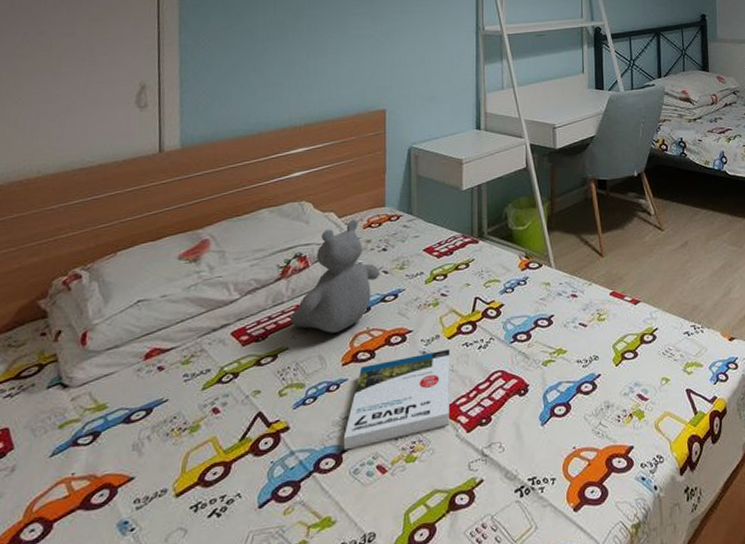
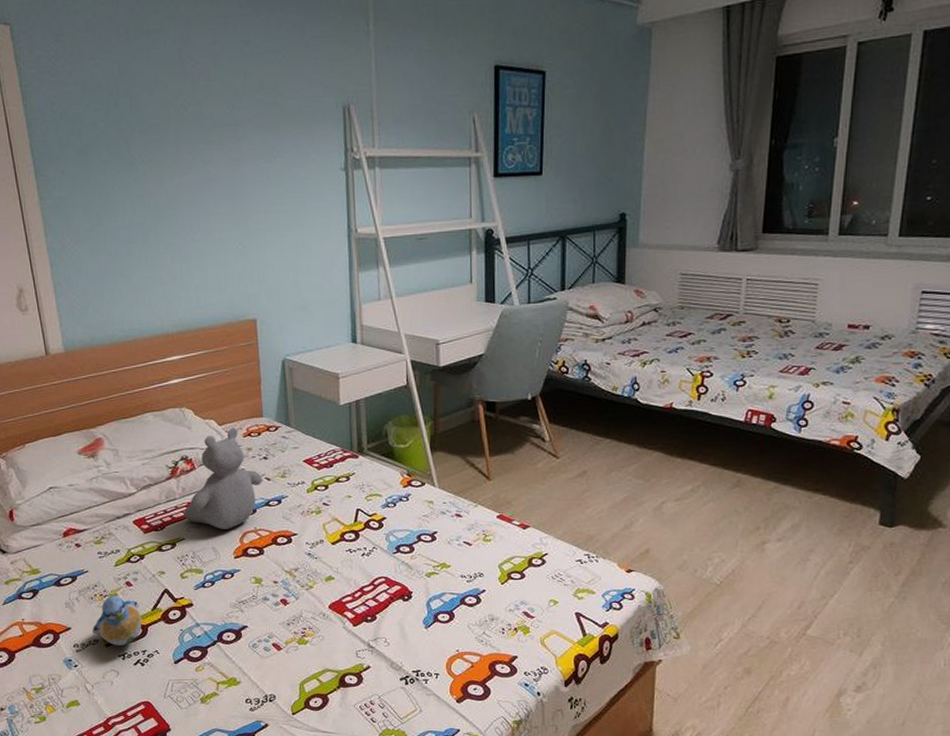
plush toy: none [161,427,226,494] -> present [92,595,142,645]
book: present [343,348,451,450] -> none [240,553,337,628]

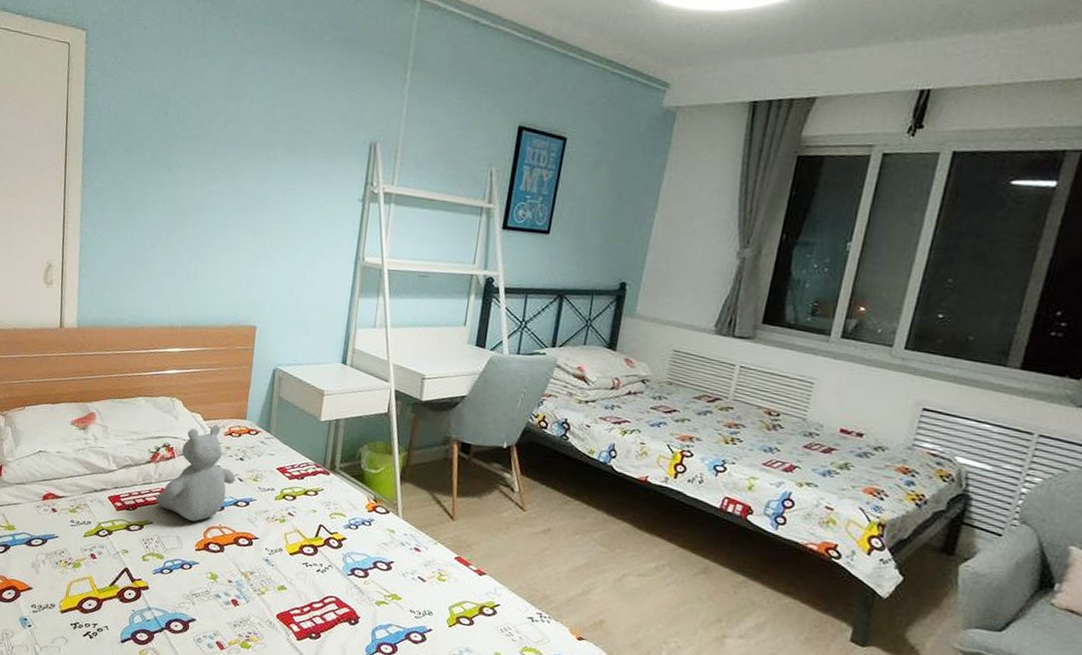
plush toy: present [92,595,142,645] -> none [51,564,99,615]

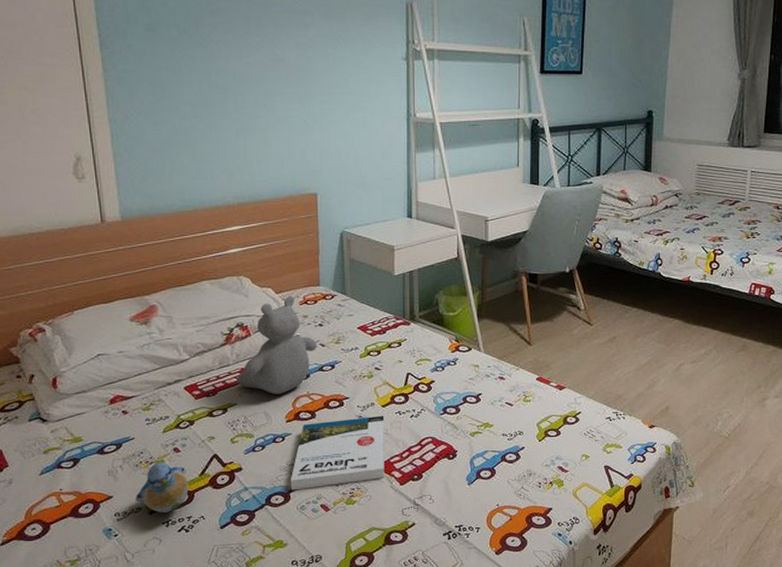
plush toy: none [51,564,99,615] -> present [135,462,189,513]
book: none [190,556,291,629] -> present [290,415,385,490]

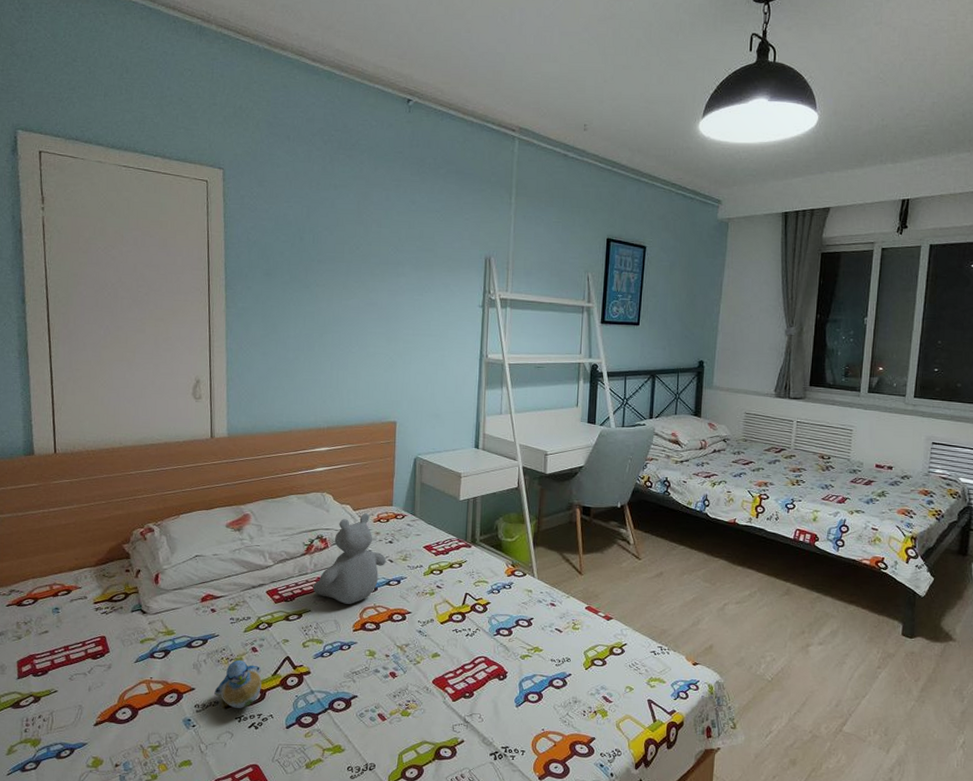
book: present [290,415,385,490] -> none [352,631,442,698]

